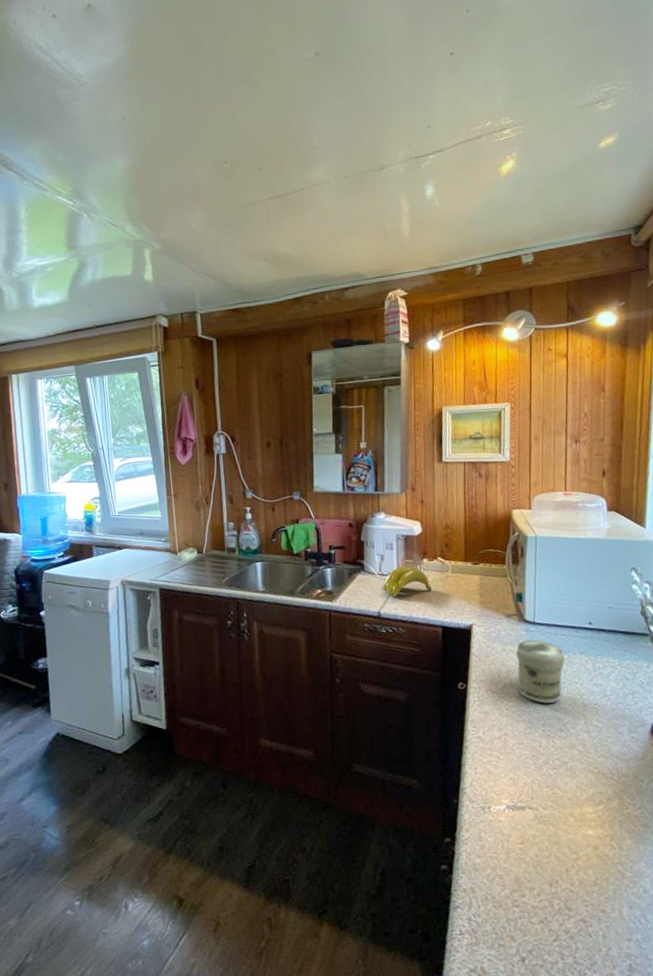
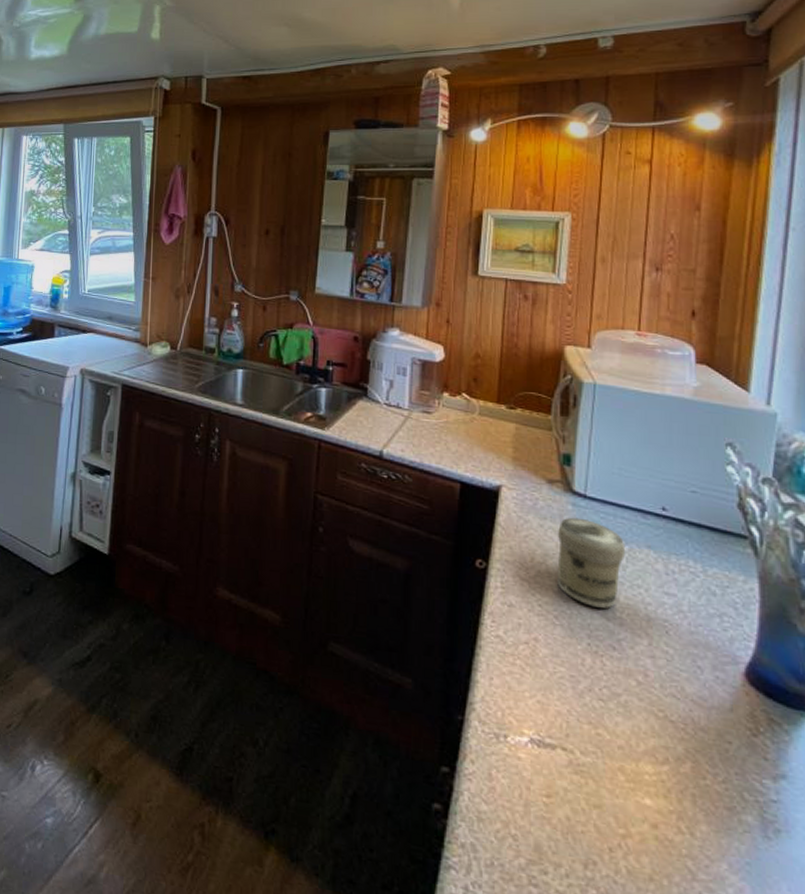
banana: present [383,565,433,597] -> none [389,397,452,436]

